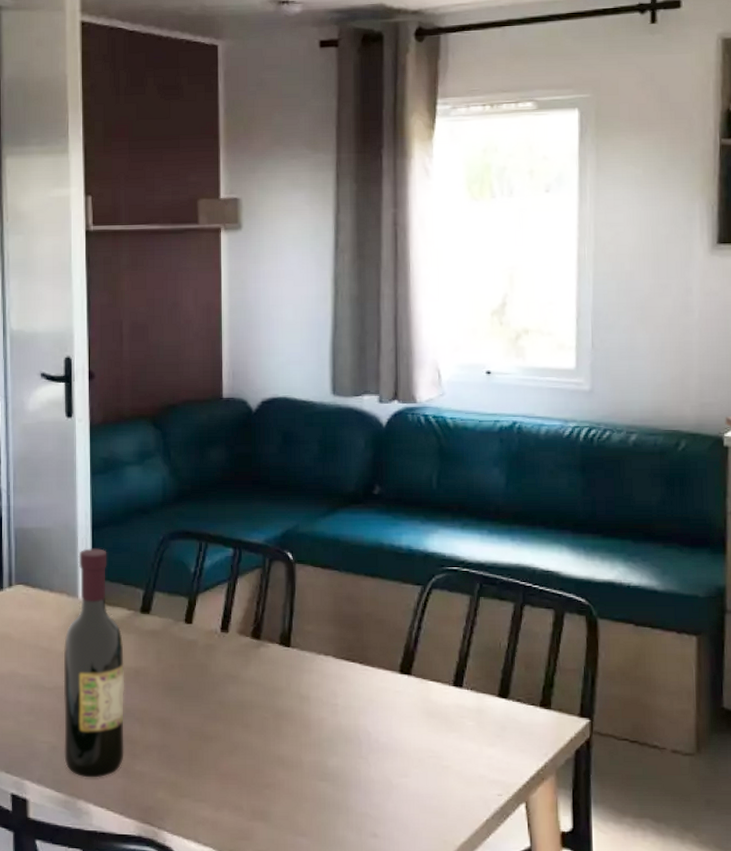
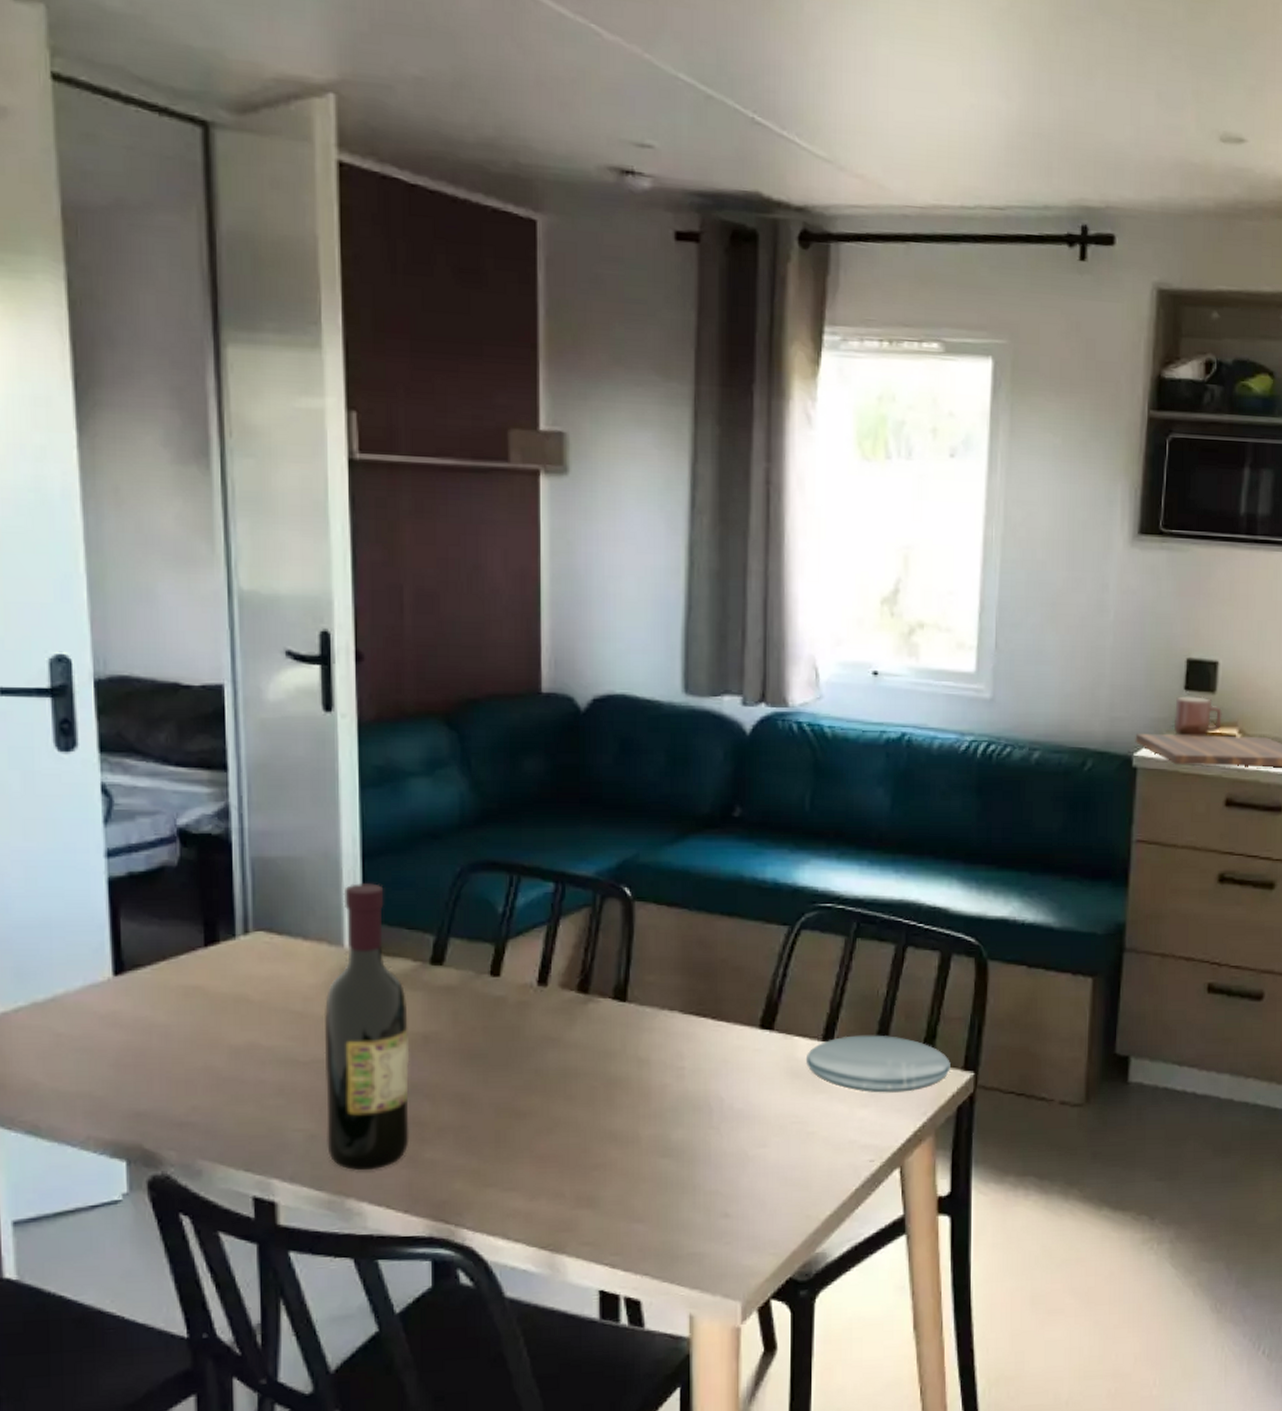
plate: none [439,682,568,735] -> present [805,1035,950,1093]

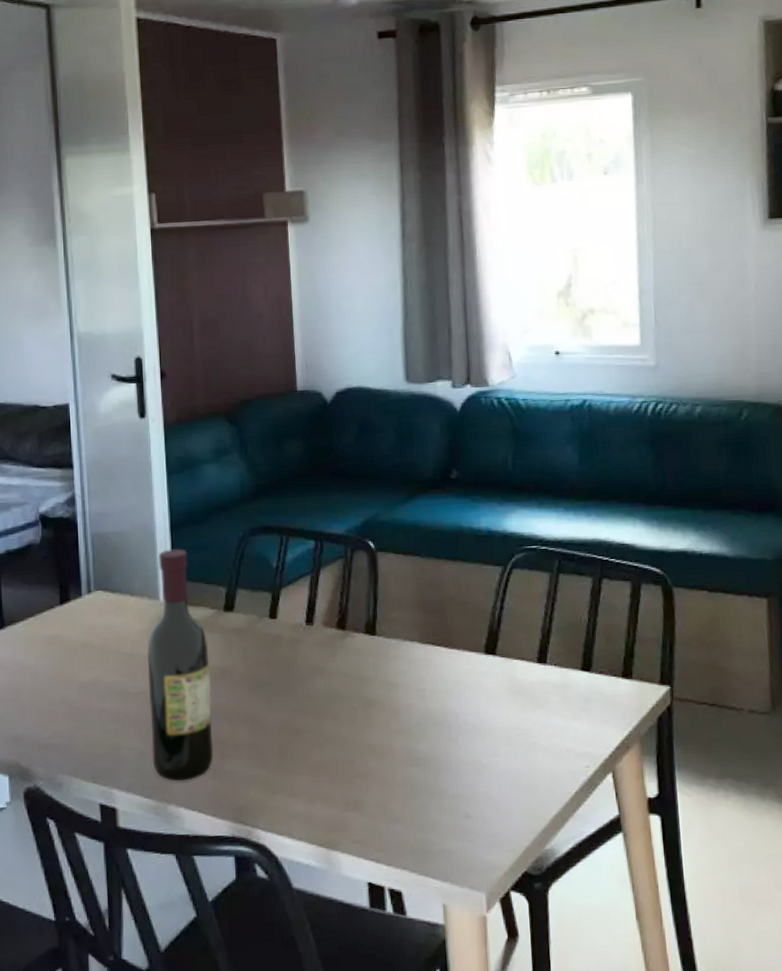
plate: present [805,1035,950,1093] -> none [524,656,649,707]

